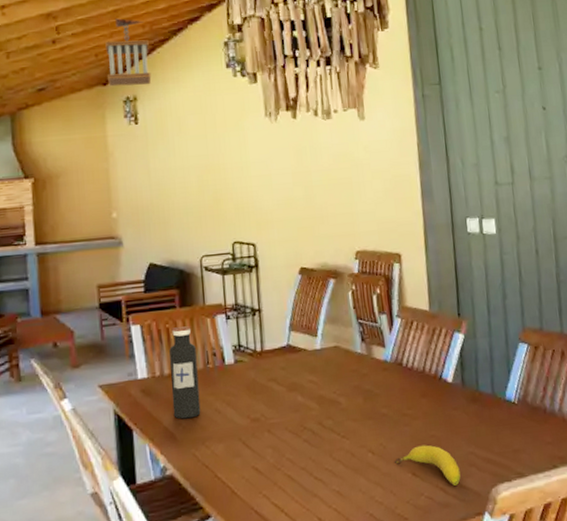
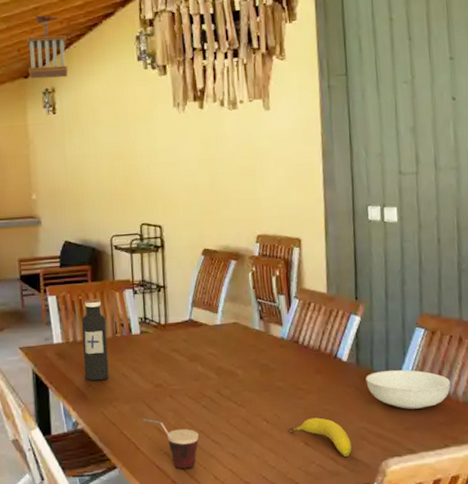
cup: none [238,457,301,513] -> present [142,418,199,469]
serving bowl: none [471,388,556,430] -> present [365,370,451,409]

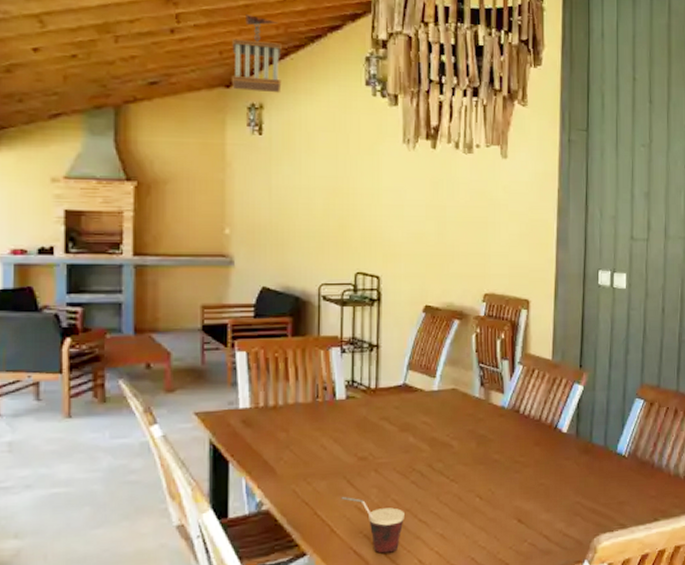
water bottle: present [82,299,109,381] -> none [275,357,305,454]
fruit: present [288,417,352,457] -> none [502,492,565,534]
serving bowl: present [365,370,451,409] -> none [584,442,665,483]

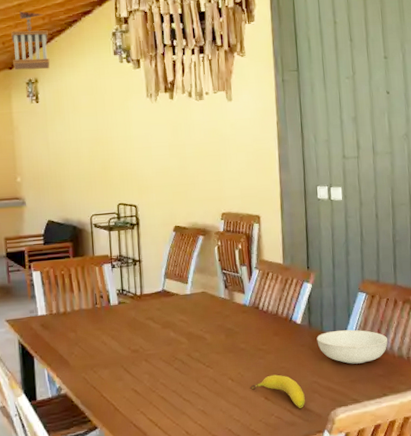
cup: present [341,496,404,553] -> none [120,381,172,426]
fruit: none [502,492,565,534] -> present [250,374,305,408]
serving bowl: none [584,442,665,483] -> present [316,329,388,364]

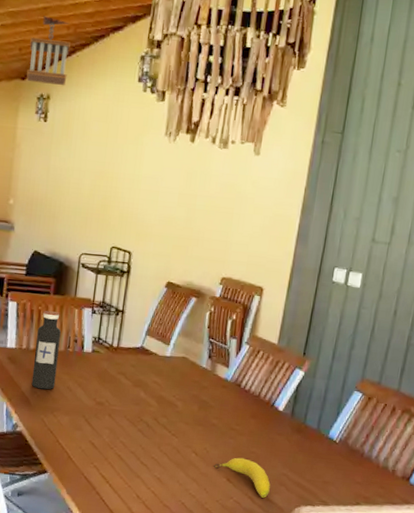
water bottle: none [64,273,90,349] -> present [31,311,61,390]
serving bowl: present [316,329,388,364] -> none [296,425,376,466]

